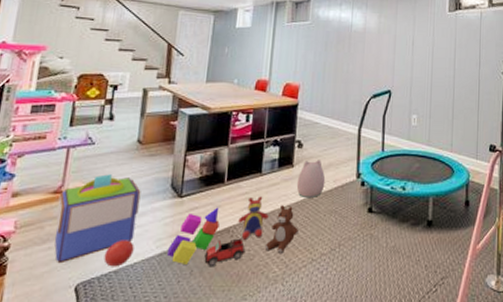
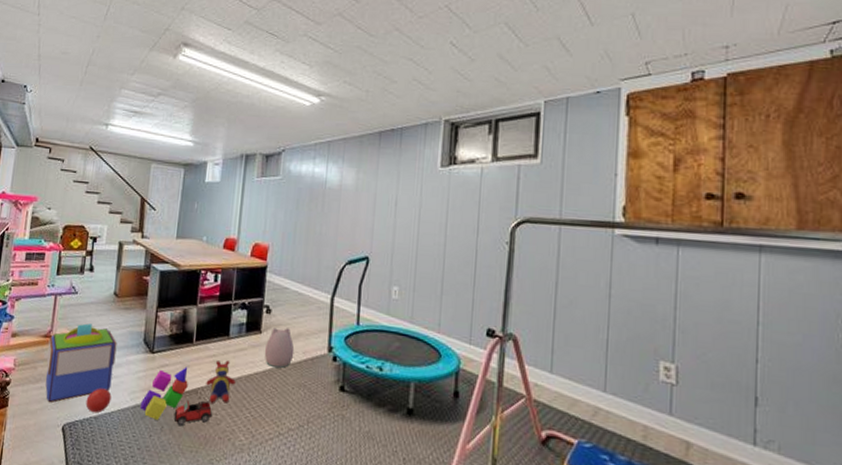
teddy bear: present [264,205,298,253] -> none [231,372,266,422]

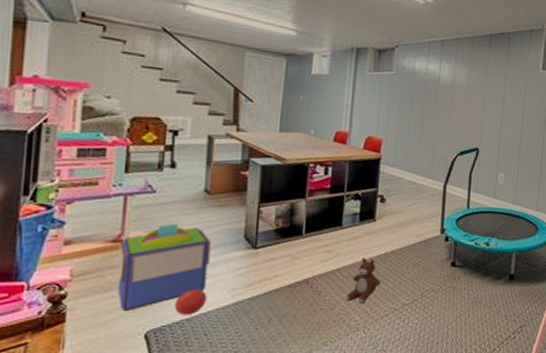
toy blocks: present [140,367,188,420] -> none [244,259,298,313]
toy truck: present [173,400,213,427] -> none [282,289,326,316]
stuffed animal: present [206,360,236,403] -> none [318,249,350,290]
teddy bear: none [231,372,266,422] -> present [345,258,381,303]
plush toy: present [264,328,295,368] -> none [378,215,409,251]

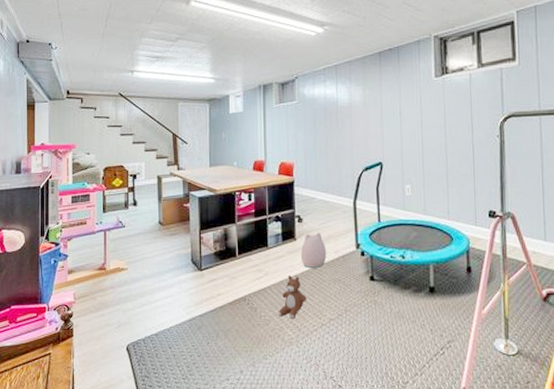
ballot box: present [117,224,211,310] -> none [103,252,168,327]
ball: present [174,289,207,315] -> none [145,308,168,331]
plush toy: none [378,215,409,251] -> present [300,233,327,268]

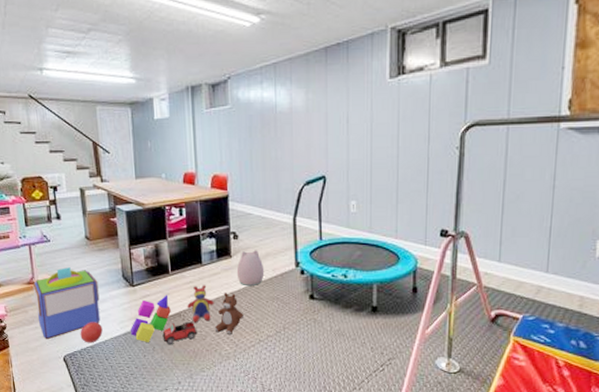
ballot box: none [103,252,168,327] -> present [32,267,101,339]
ball: none [145,308,168,331] -> present [80,322,103,343]
toy blocks: none [196,278,236,328] -> present [131,295,171,342]
toy truck: none [227,305,262,331] -> present [162,321,198,345]
stuffed animal: none [252,268,278,307] -> present [187,285,214,323]

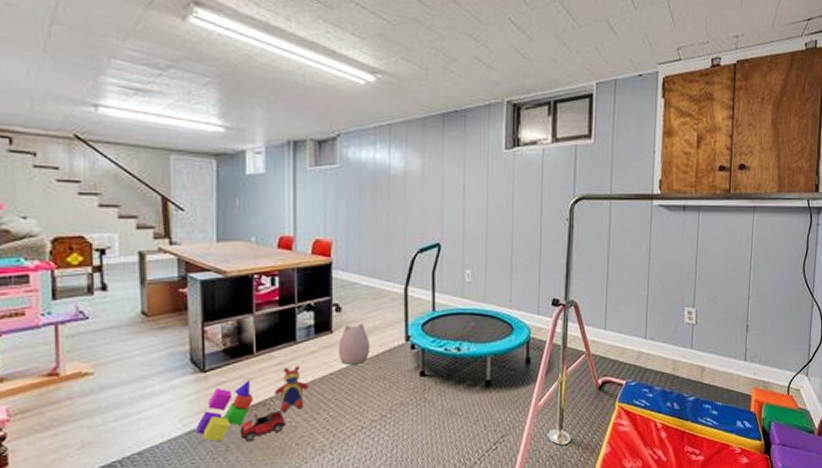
ballot box: present [32,267,101,339] -> none [55,351,156,448]
ball: present [80,322,103,343] -> none [123,420,157,449]
teddy bear: present [214,293,244,334] -> none [307,374,344,423]

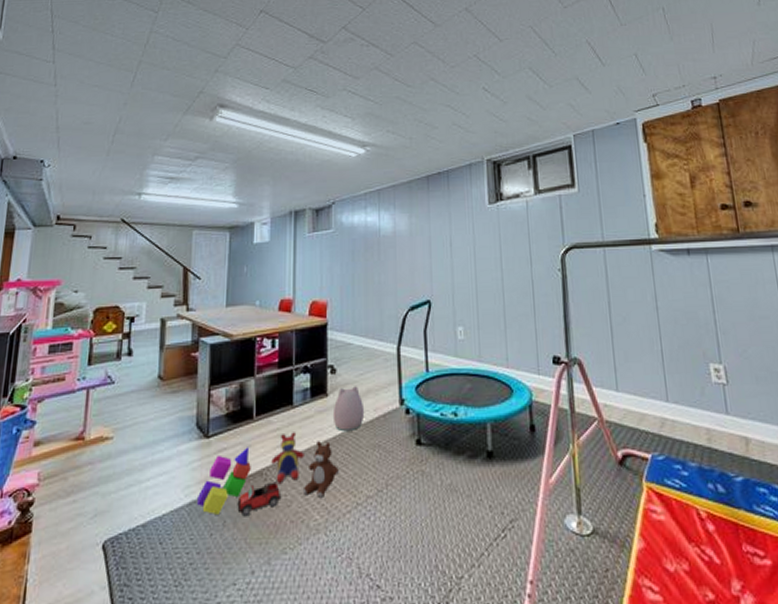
teddy bear: none [307,374,344,423] -> present [302,441,339,497]

